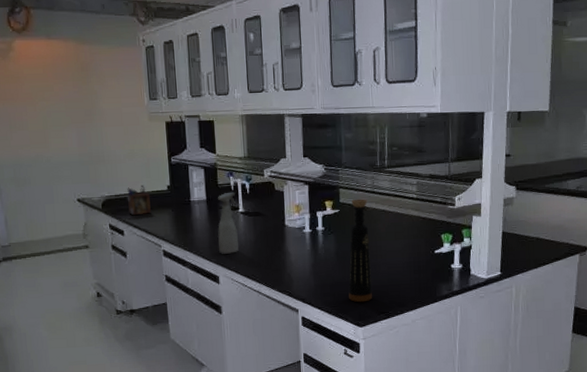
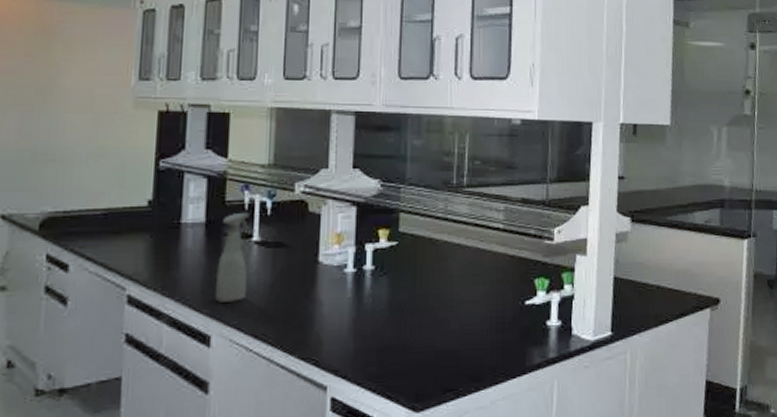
desk organizer: present [126,184,151,216] -> none [81,197,120,243]
bottle: present [348,199,373,303] -> none [403,227,438,376]

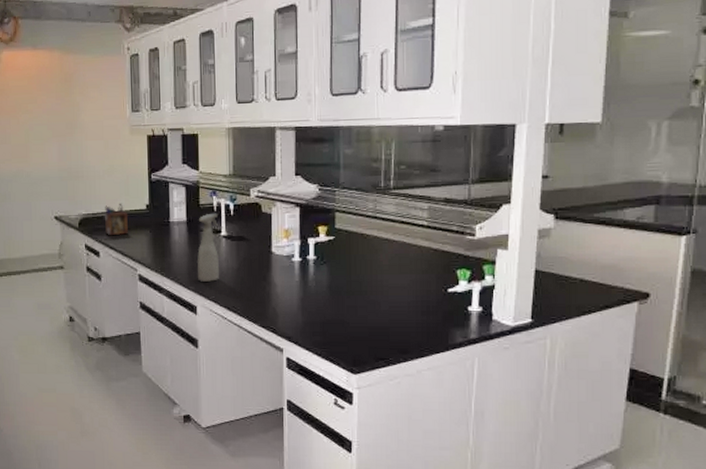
desk organizer: none [81,197,120,243] -> present [104,203,129,236]

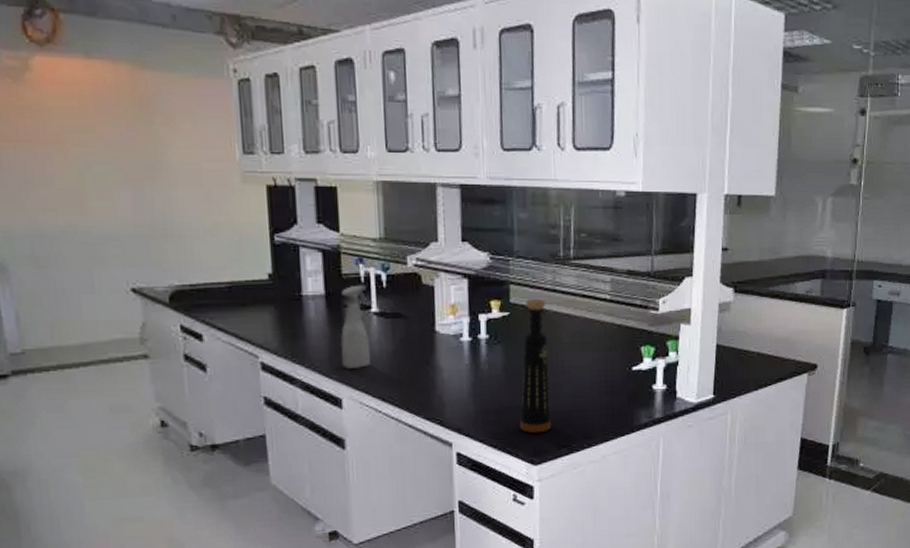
desk organizer: present [104,203,129,236] -> none [207,271,244,314]
bottle: none [342,224,371,346] -> present [520,298,552,434]

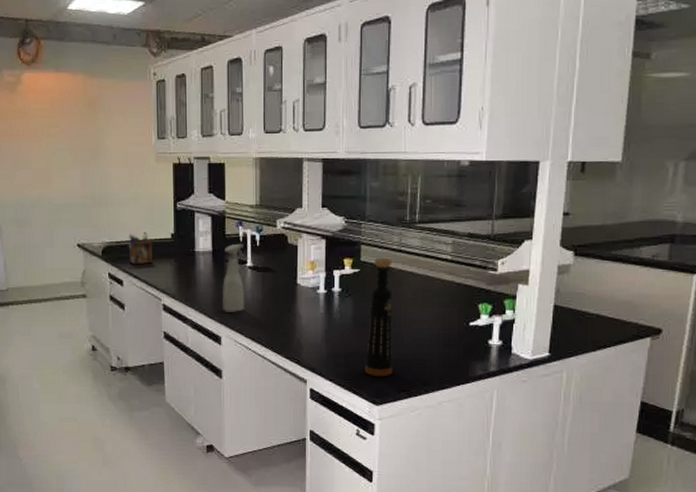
desk organizer: none [207,271,244,314] -> present [128,231,153,265]

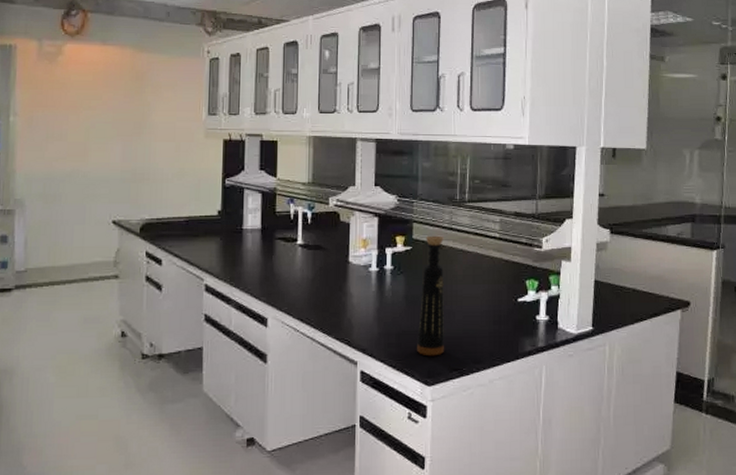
desk organizer: present [128,231,153,265] -> none [170,208,198,243]
spray bottle: present [222,243,245,312] -> none [270,221,294,292]

